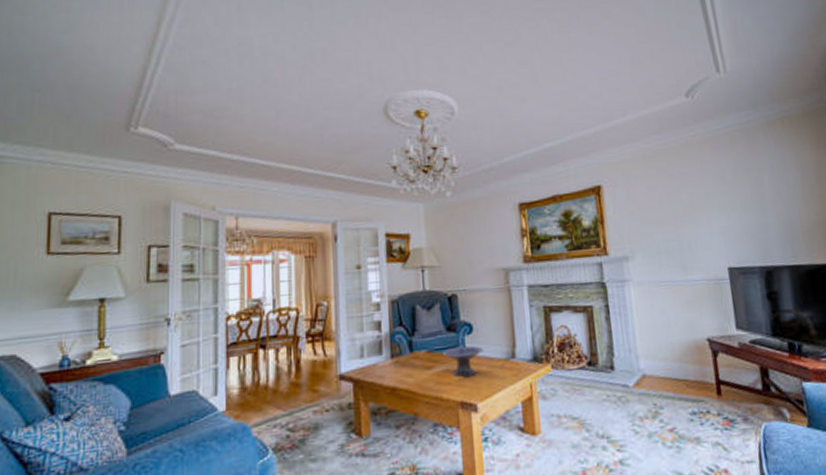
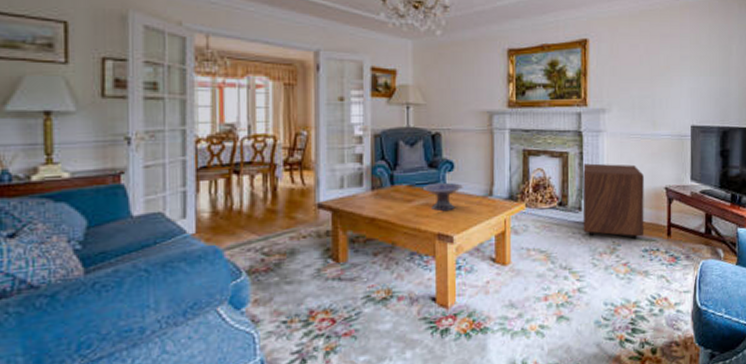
subwoofer: none [610,315,689,401] -> present [582,163,644,240]

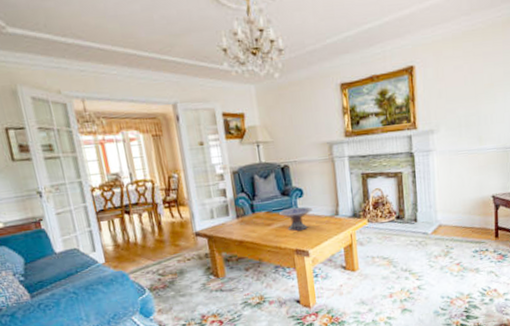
subwoofer: present [582,163,644,240] -> none [416,178,474,243]

